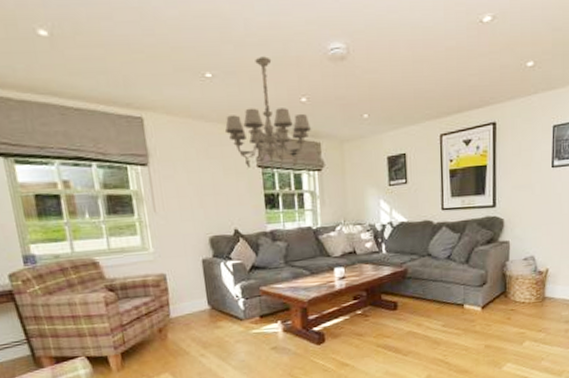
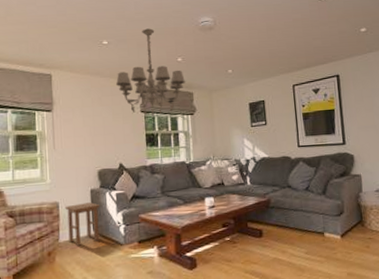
stool: none [173,274,216,322] -> present [65,202,100,246]

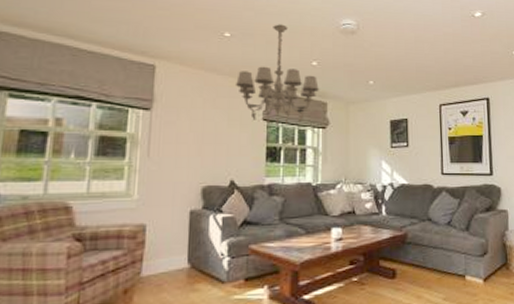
stool: present [65,202,100,246] -> none [153,227,201,282]

